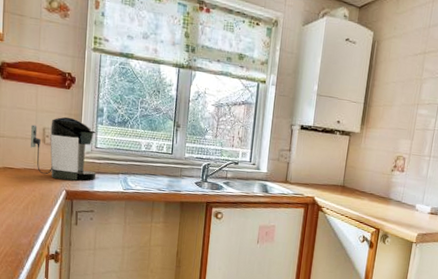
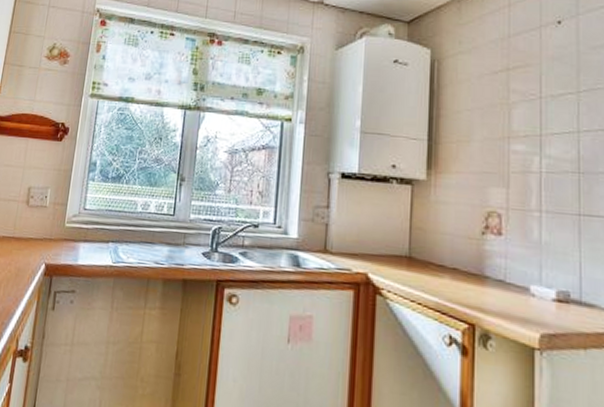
coffee maker: present [30,116,97,181] -> none [13,173,86,251]

